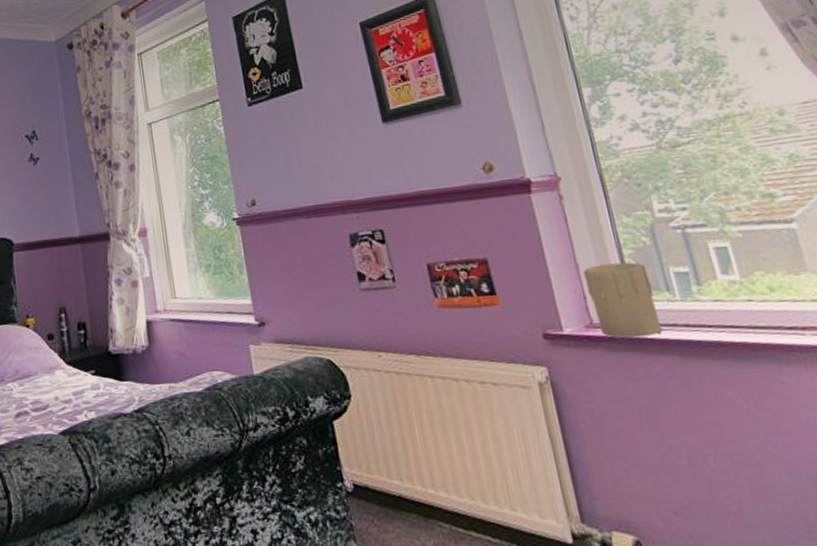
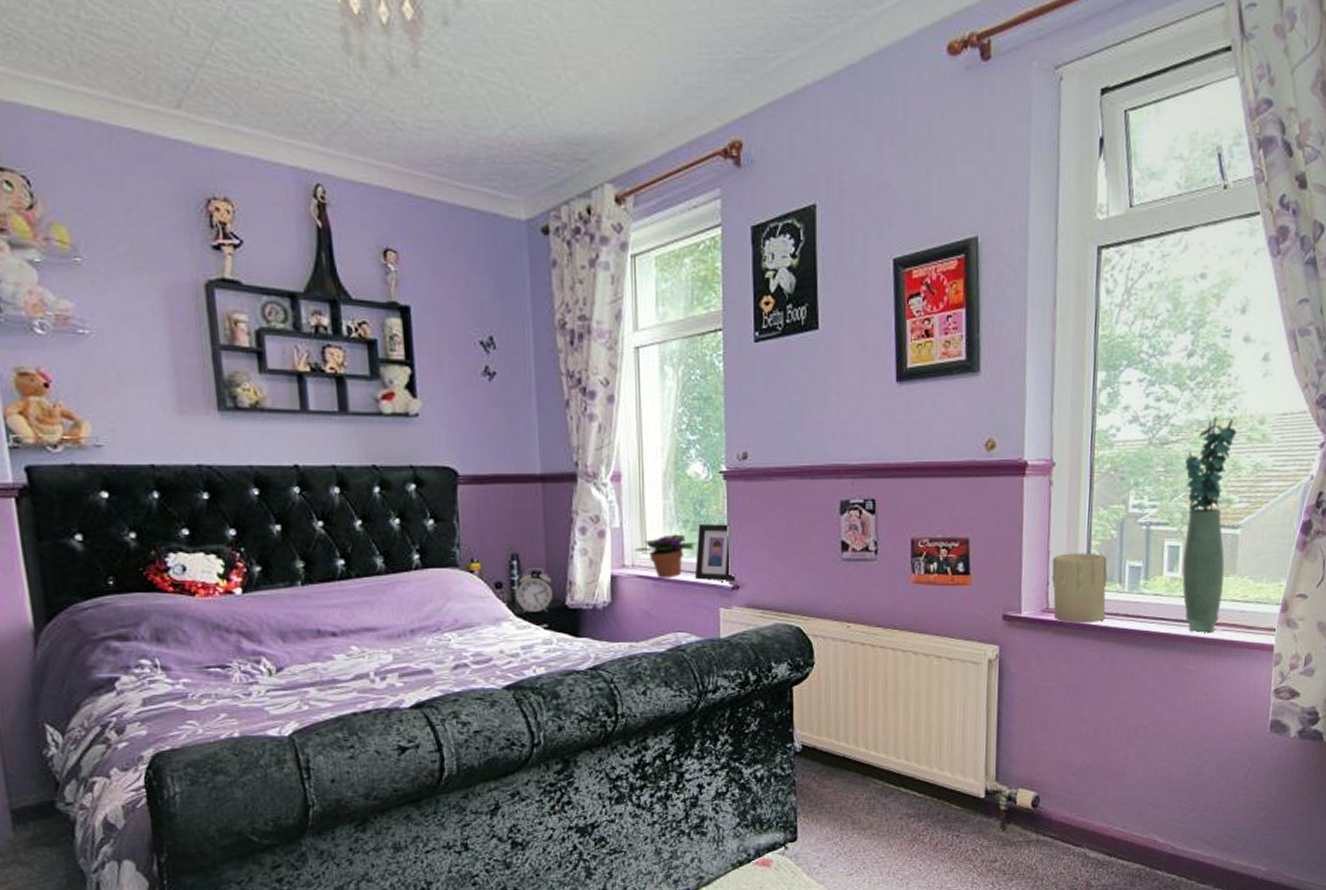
alarm clock: none [66,317,98,362] -> present [516,567,554,614]
potted flower: none [165,278,220,321] -> present [634,534,697,579]
picture frame: none [219,265,261,320] -> present [694,524,736,583]
vase: none [705,114,804,340] -> present [1182,417,1237,633]

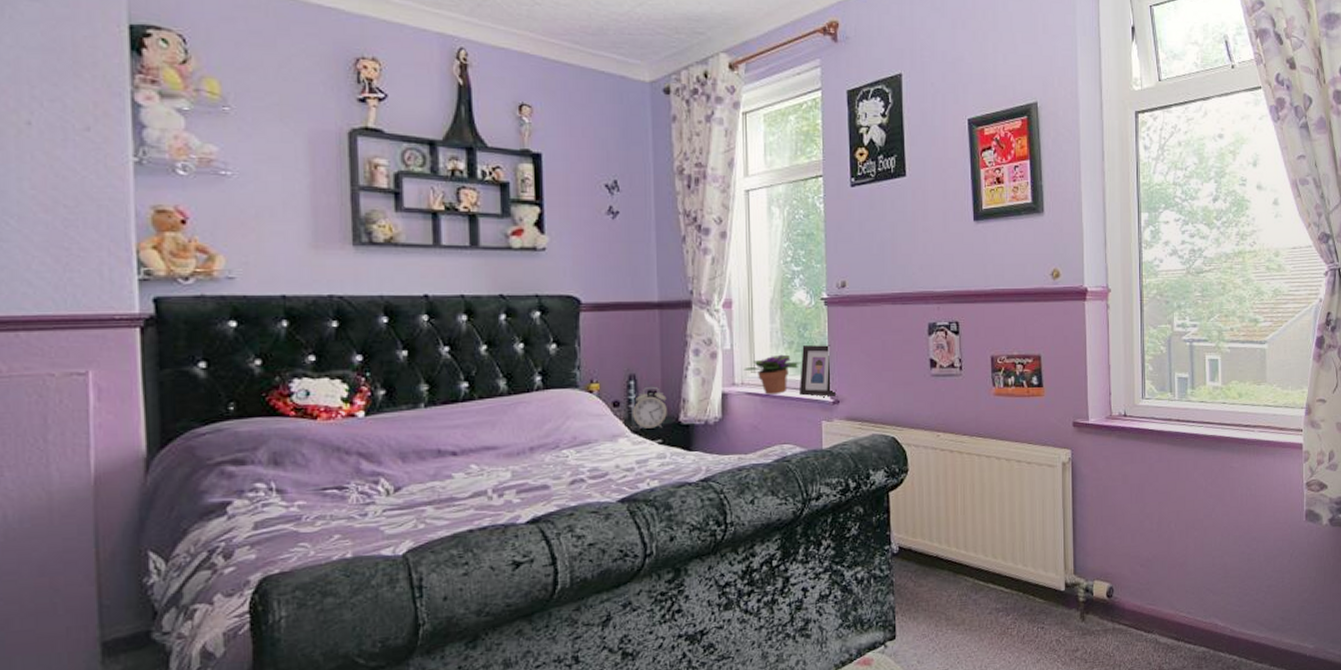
candle: present [1051,553,1108,624] -> none [1113,366,1160,429]
vase: present [1182,417,1237,633] -> none [1218,250,1258,435]

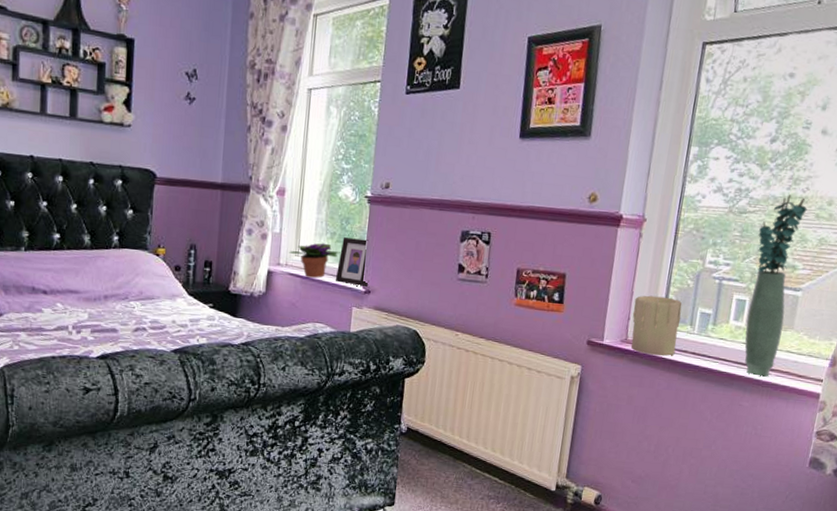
alarm clock: present [633,386,668,430] -> none [191,256,221,294]
candle: none [1113,366,1160,429] -> present [630,295,683,357]
vase: none [1218,250,1258,435] -> present [744,195,808,377]

